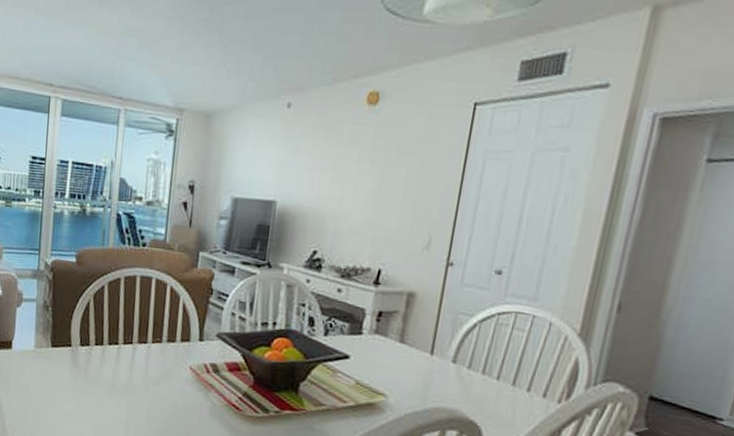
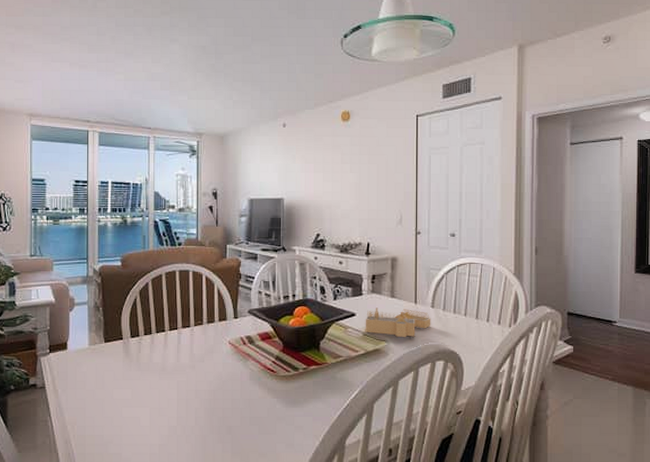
house frame: none [358,352,450,396] -> present [365,307,431,338]

